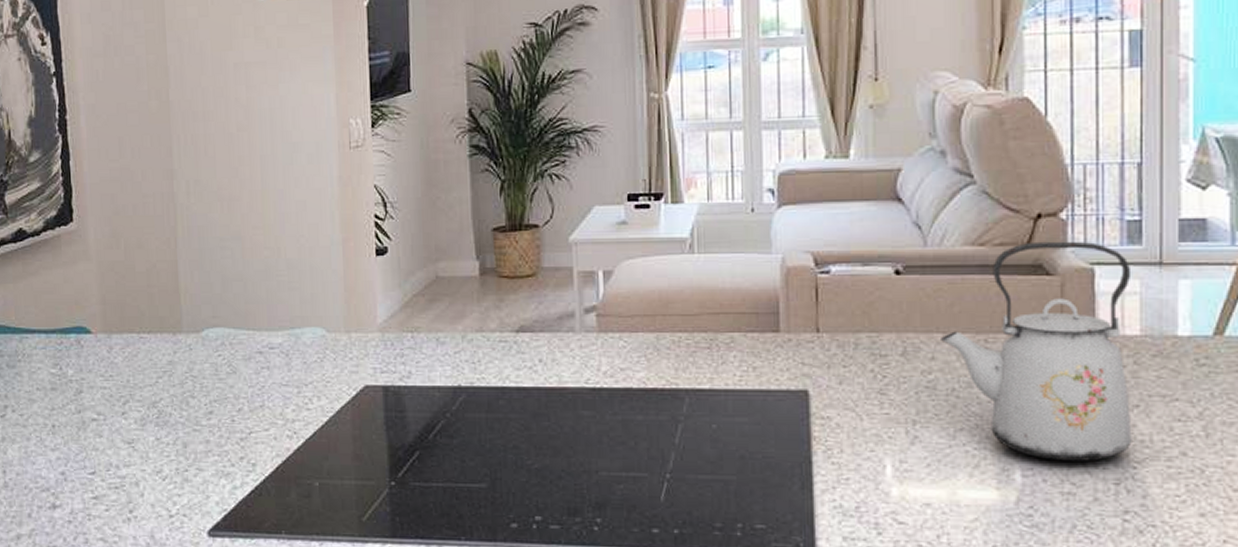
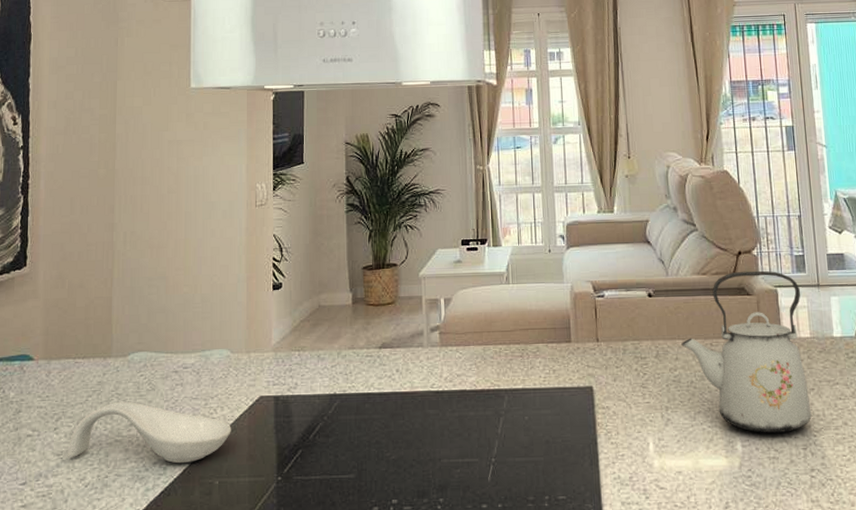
spoon rest: none [139,385,331,460] -> present [67,401,231,464]

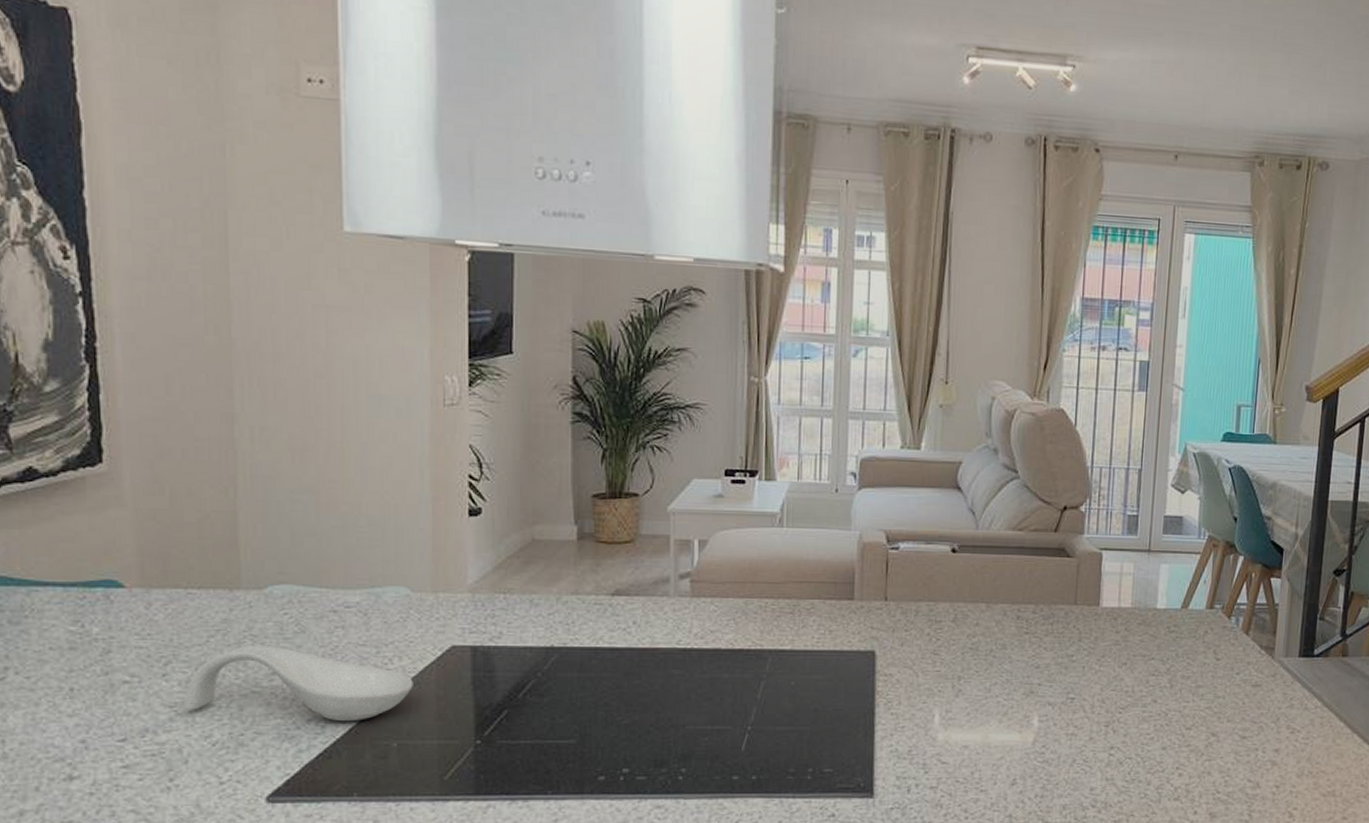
kettle: present [680,270,812,433] -> none [983,529,1129,708]

